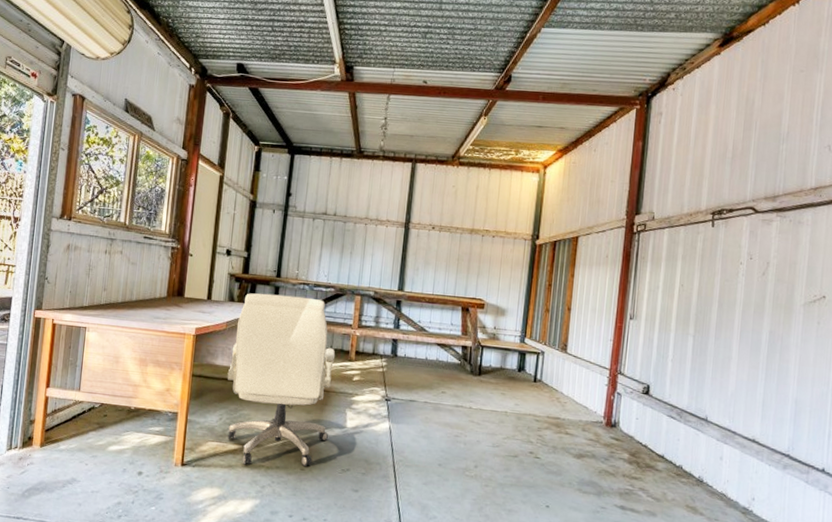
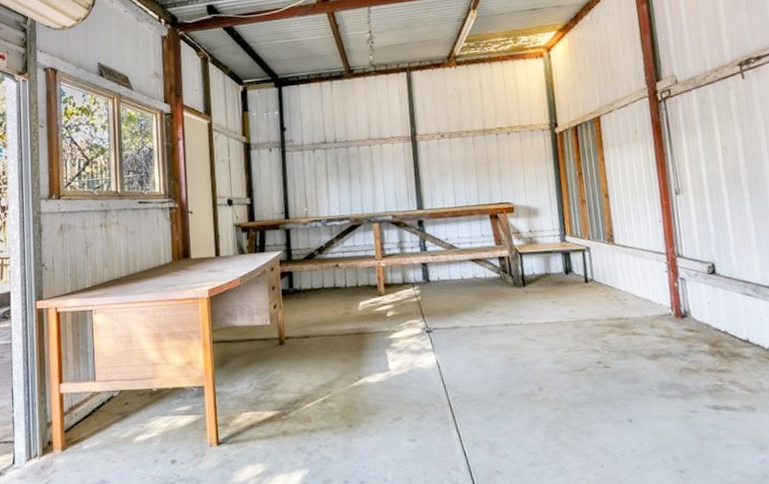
chair: present [227,293,336,467] -> none [250,234,371,432]

